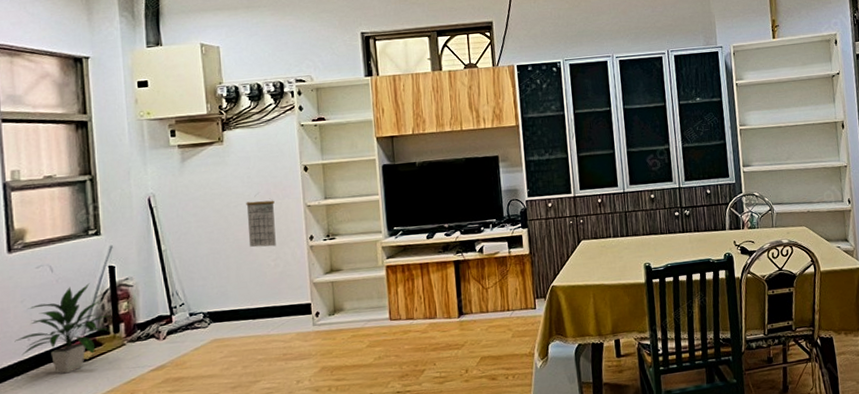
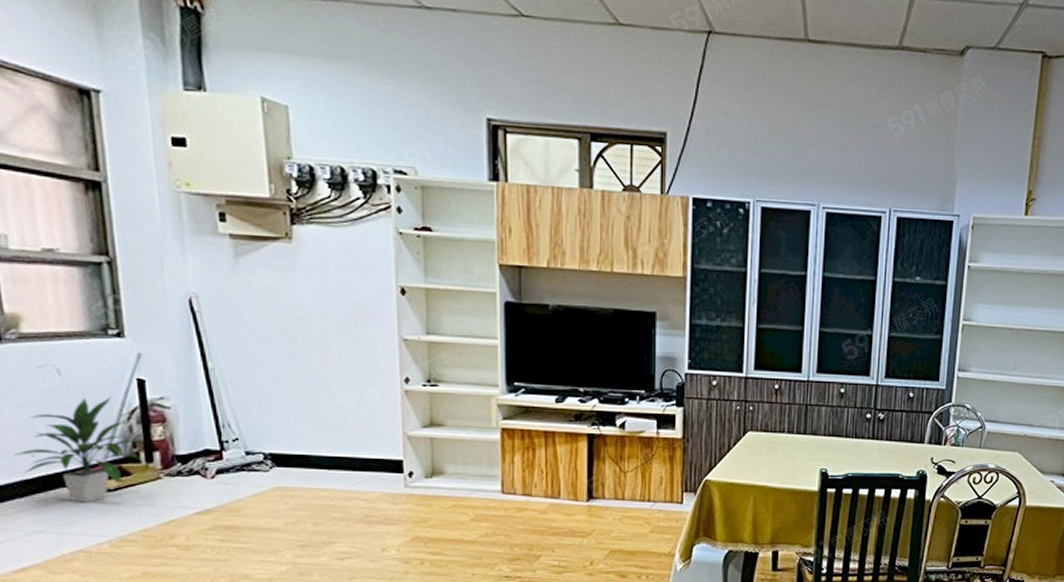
calendar: present [246,198,276,248] -> none [322,322,361,384]

